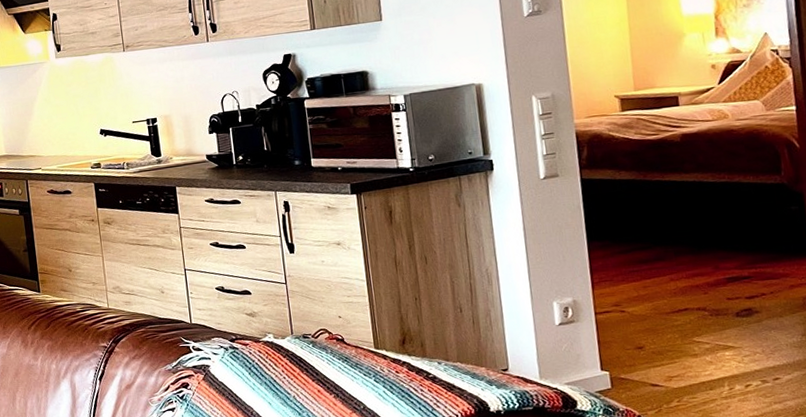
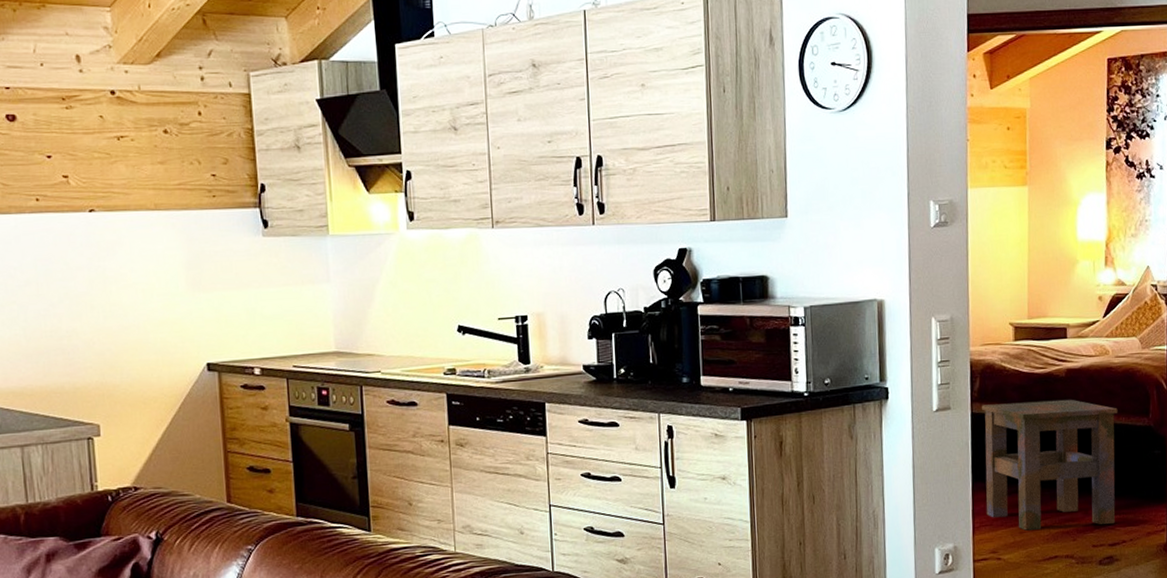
side table: none [592,161,751,285] -> present [982,399,1118,531]

